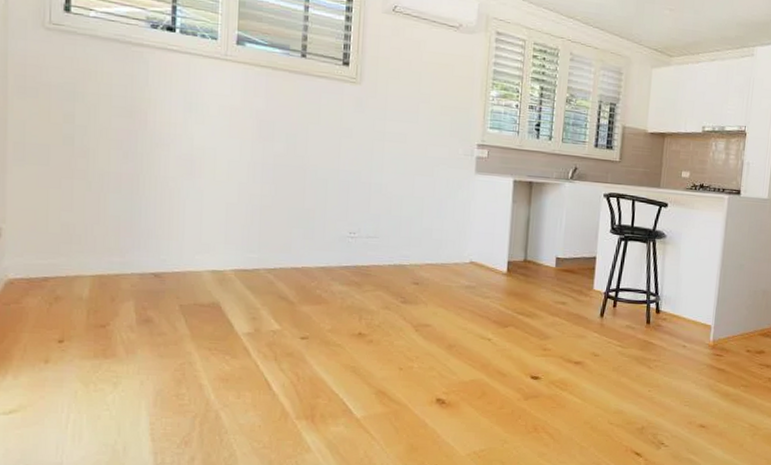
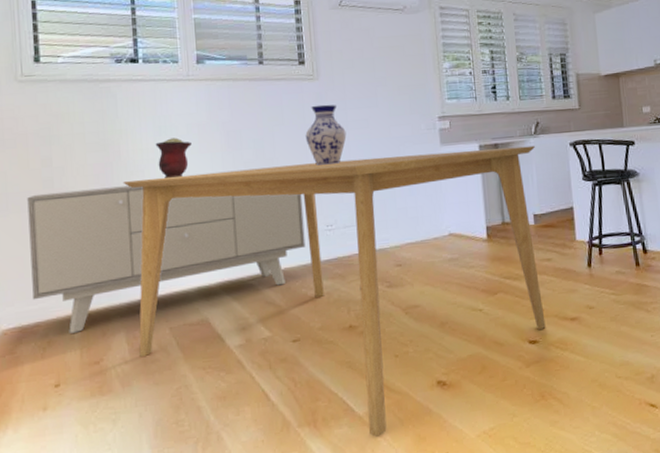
sideboard: none [43,149,328,294] -> present [27,185,306,333]
dining table: none [146,153,569,440] -> present [123,145,546,437]
vase: none [184,116,222,158] -> present [155,137,192,178]
vase: none [340,110,382,173] -> present [305,104,347,165]

